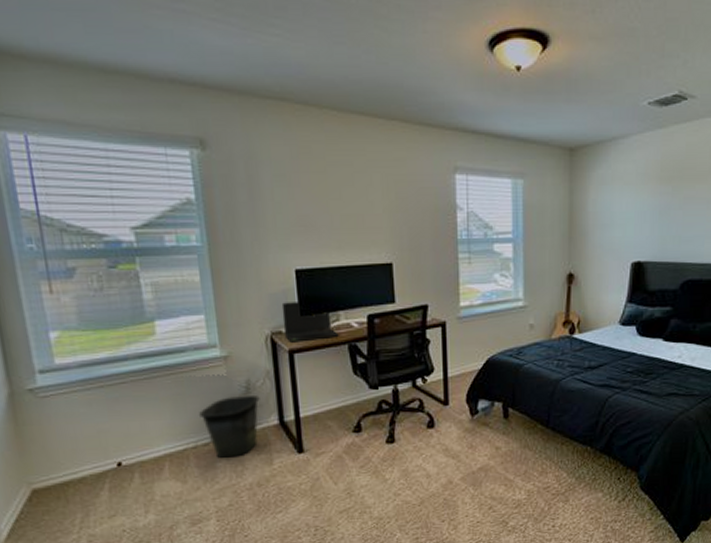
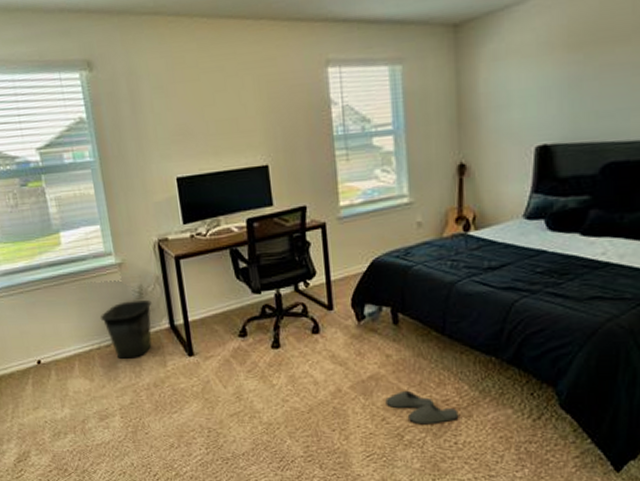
laptop: present [281,302,339,343] -> none [166,209,220,249]
slippers: none [493,479,557,511] -> present [385,390,459,425]

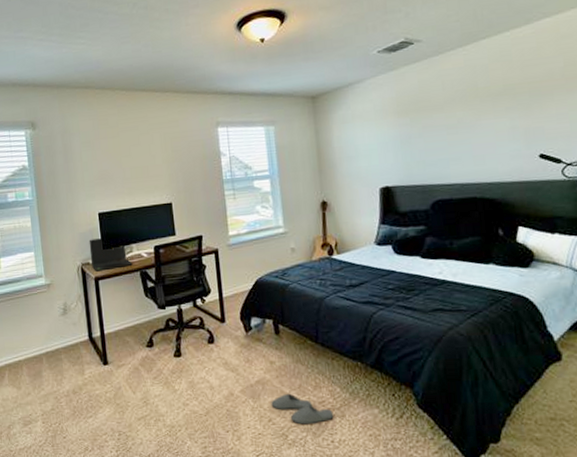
waste bin: present [100,300,152,360] -> none [29,316,74,369]
laptop: none [166,209,220,249] -> present [89,238,133,272]

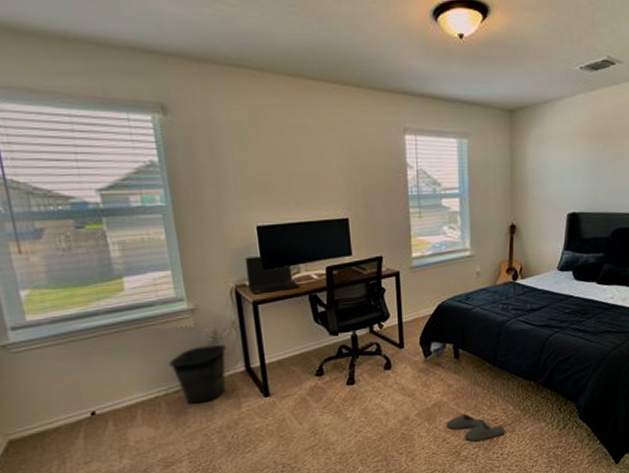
waste bin: none [29,316,74,369] -> present [168,345,227,405]

